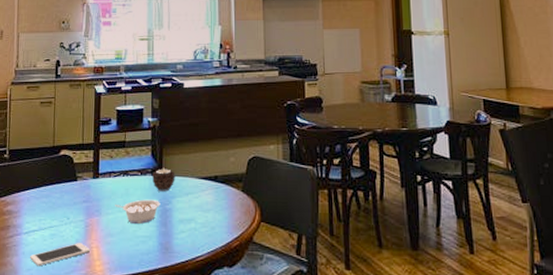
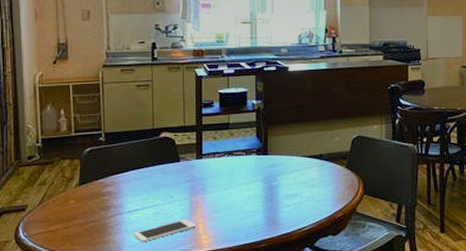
legume: present [115,199,160,224] -> none [220,177,266,200]
candle: present [152,167,175,192] -> none [258,147,281,170]

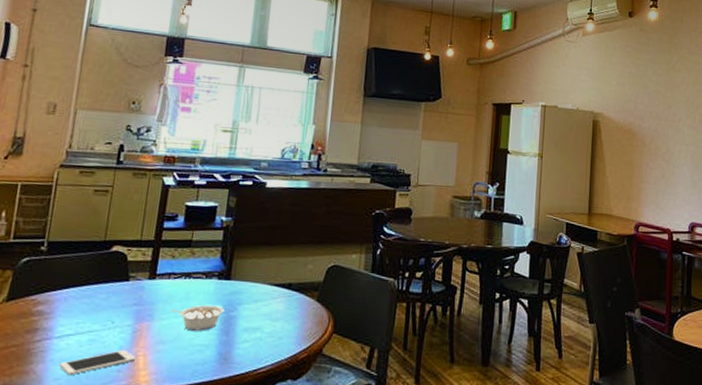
legume: none [220,177,266,200] -> present [171,304,225,331]

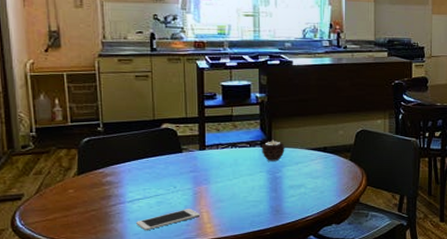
legume: present [171,304,225,331] -> none [224,168,270,190]
candle: none [218,271,246,298] -> present [262,140,285,161]

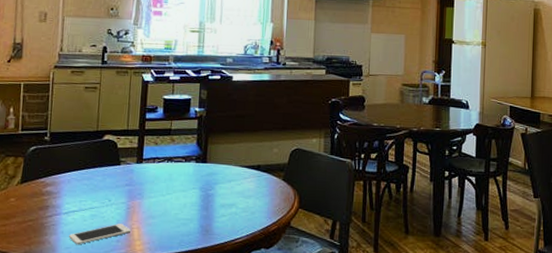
candle: present [262,140,285,161] -> none [196,155,220,178]

